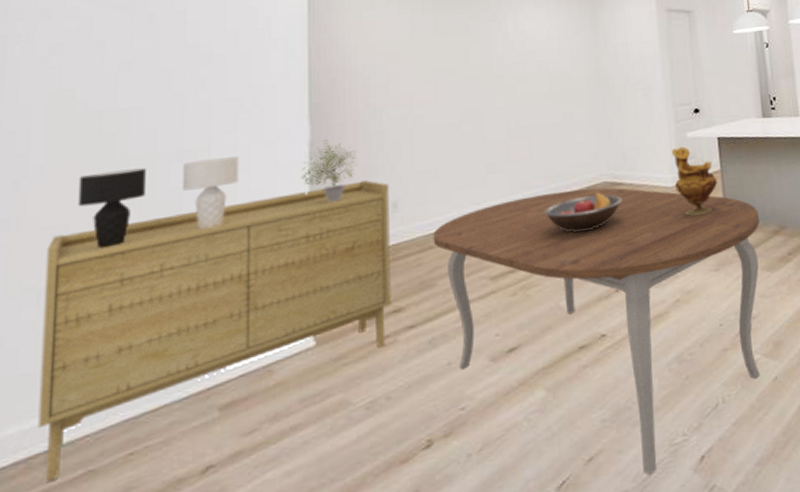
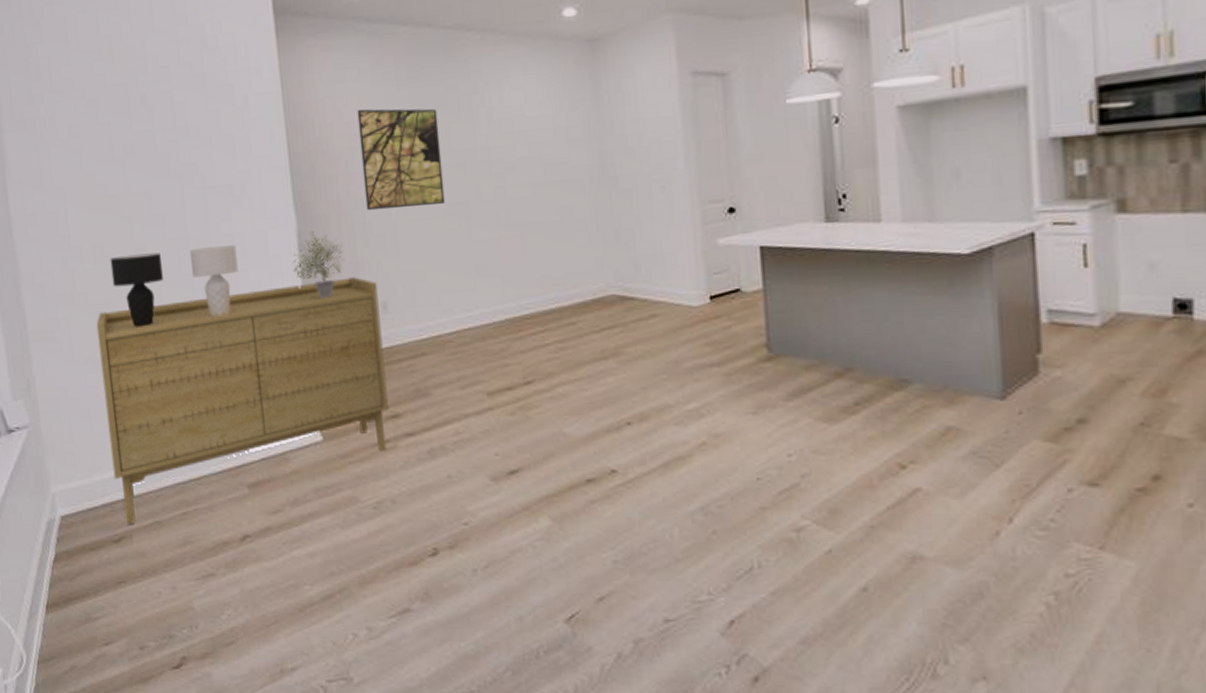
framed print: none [382,31,461,120] -> present [357,108,446,211]
dining table: present [433,187,760,476] -> none [424,301,815,629]
fruit bowl: present [544,192,622,232] -> none [542,307,634,352]
vase: present [671,146,717,216] -> none [697,256,758,345]

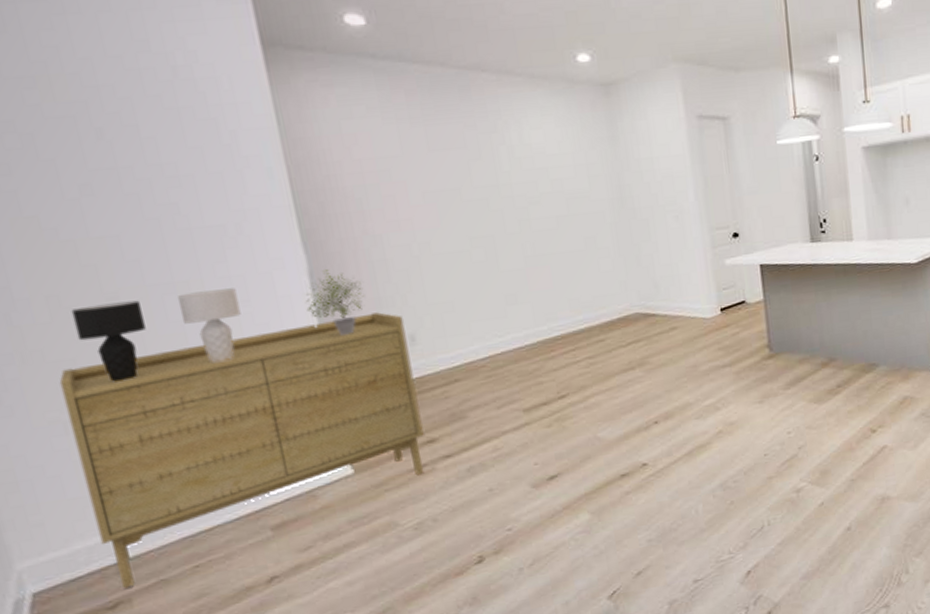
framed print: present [357,108,446,211] -> none [368,146,470,247]

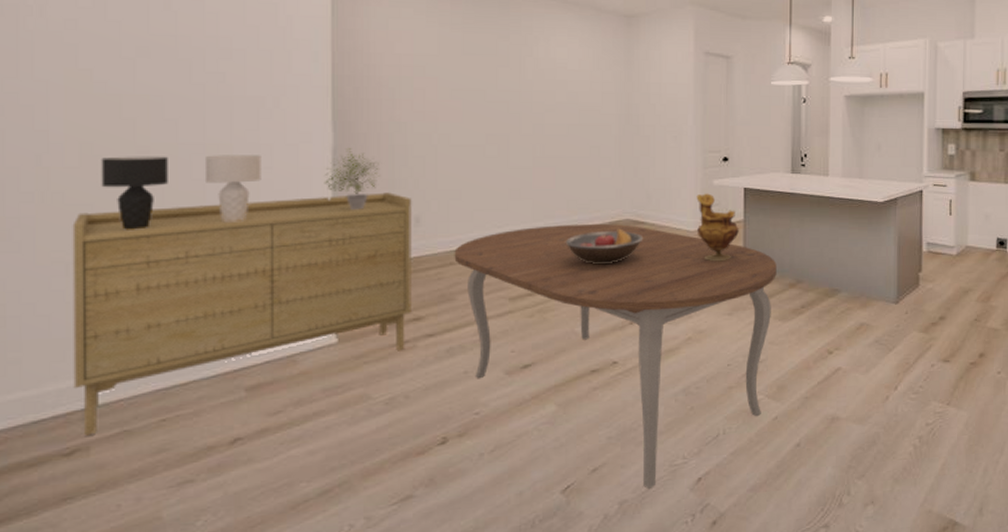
dining table: none [457,319,807,588] -> present [454,223,777,490]
fruit bowl: none [573,324,656,365] -> present [565,228,643,265]
vase: none [708,275,760,348] -> present [696,193,739,262]

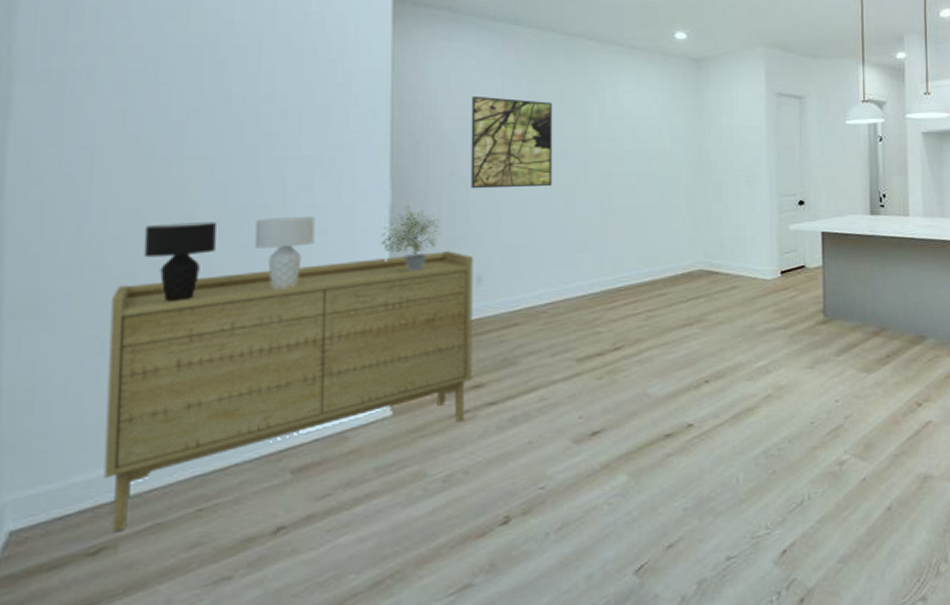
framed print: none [409,44,488,135] -> present [470,95,553,189]
dining table: present [454,223,777,490] -> none [518,275,859,566]
fruit bowl: present [565,228,643,265] -> none [635,280,717,320]
vase: present [696,193,739,262] -> none [772,239,818,312]

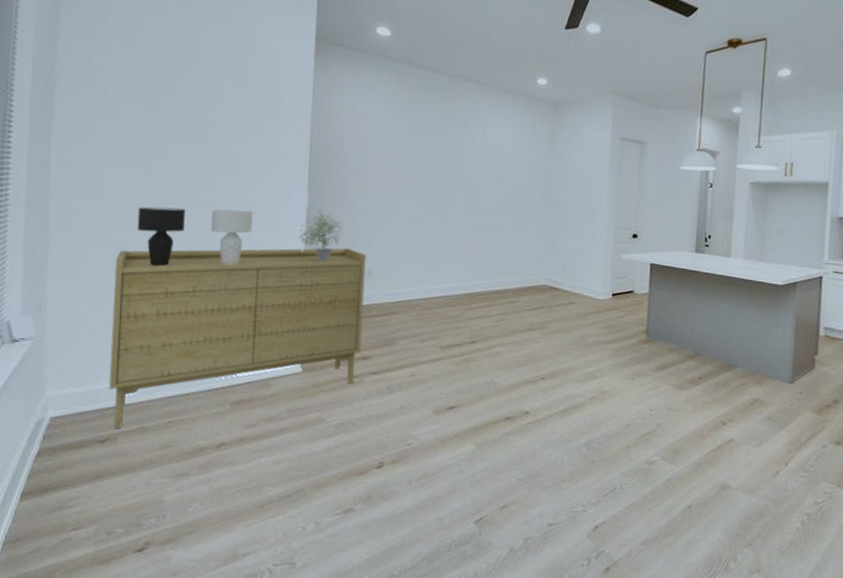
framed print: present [470,95,553,189] -> none [367,123,434,203]

